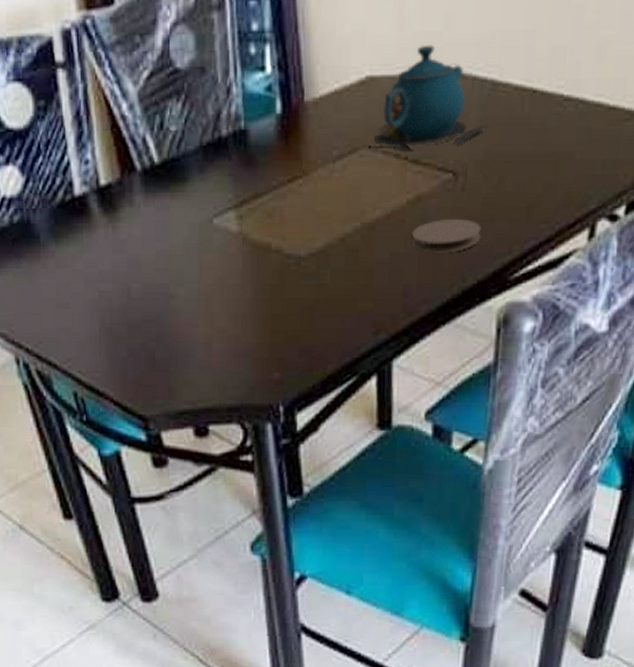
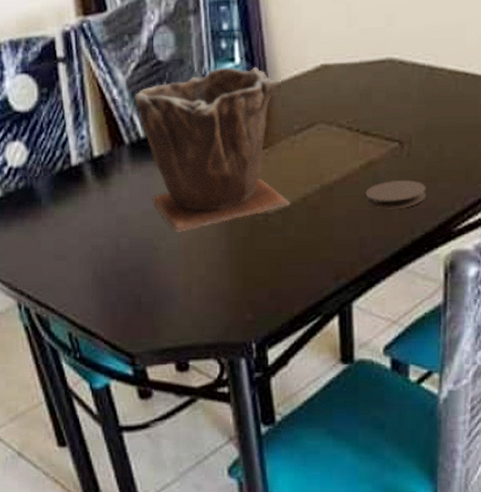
plant pot: none [147,77,327,278] -> present [134,66,291,233]
teapot: present [369,44,490,151] -> none [325,38,429,125]

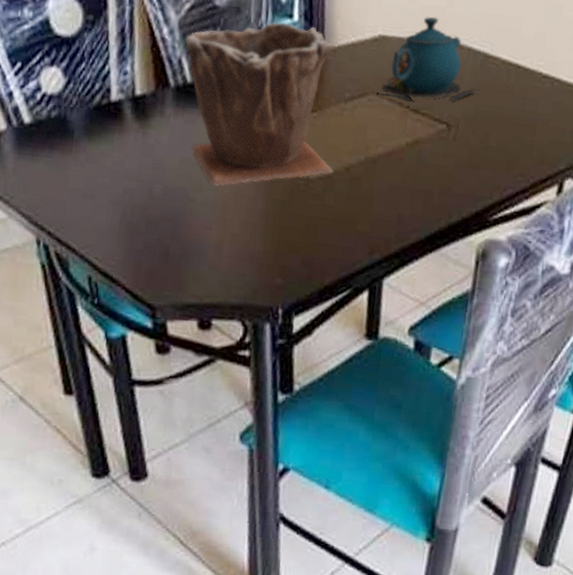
teapot: none [325,38,429,125] -> present [377,16,480,102]
coaster: present [365,180,426,209] -> none [407,162,468,191]

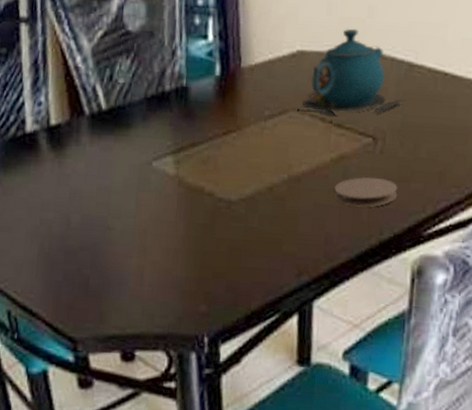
plant pot: present [184,21,334,187] -> none [98,43,256,213]
coaster: none [407,162,468,191] -> present [334,177,398,207]

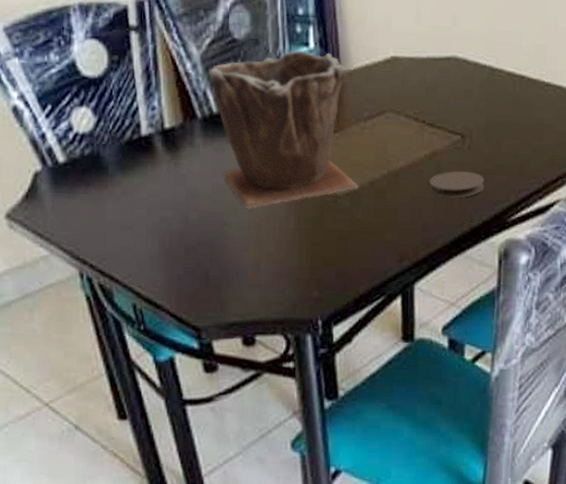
plant pot: none [98,43,256,213] -> present [208,50,359,209]
teapot: present [297,28,406,116] -> none [393,36,489,117]

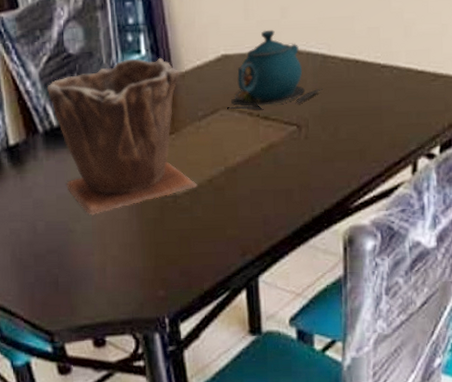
teapot: none [393,36,489,117] -> present [227,29,324,110]
coaster: present [429,171,485,198] -> none [267,161,324,189]

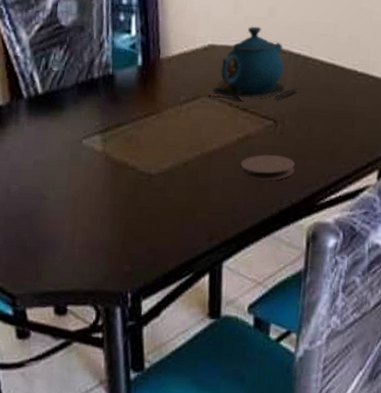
plant pot: present [46,57,197,215] -> none [35,37,173,185]
coaster: none [267,161,324,189] -> present [240,154,295,180]

